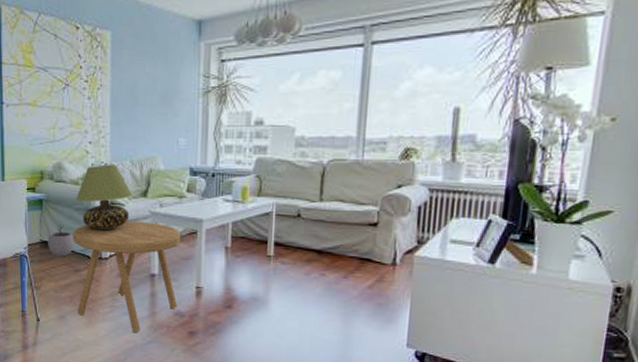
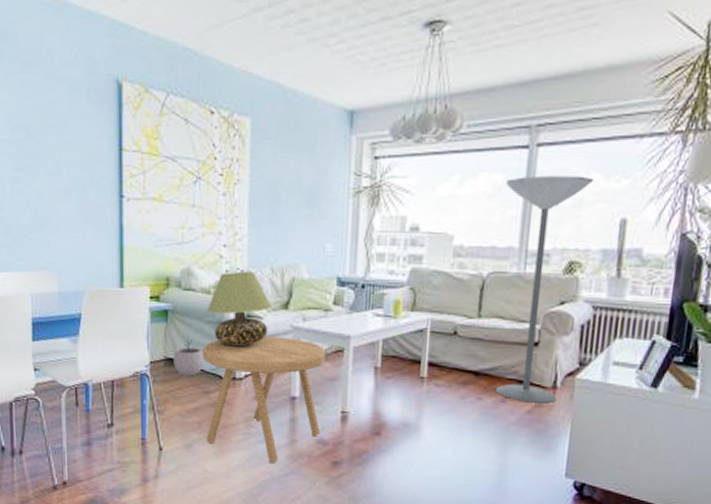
floor lamp: none [339,69,428,279] -> present [496,175,595,404]

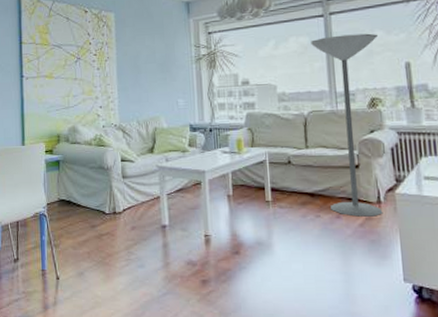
plant pot: present [173,338,204,376] -> none [65,182,90,214]
side table: present [202,336,326,464] -> none [88,175,188,286]
table lamp: present [207,271,272,347] -> none [90,125,141,186]

